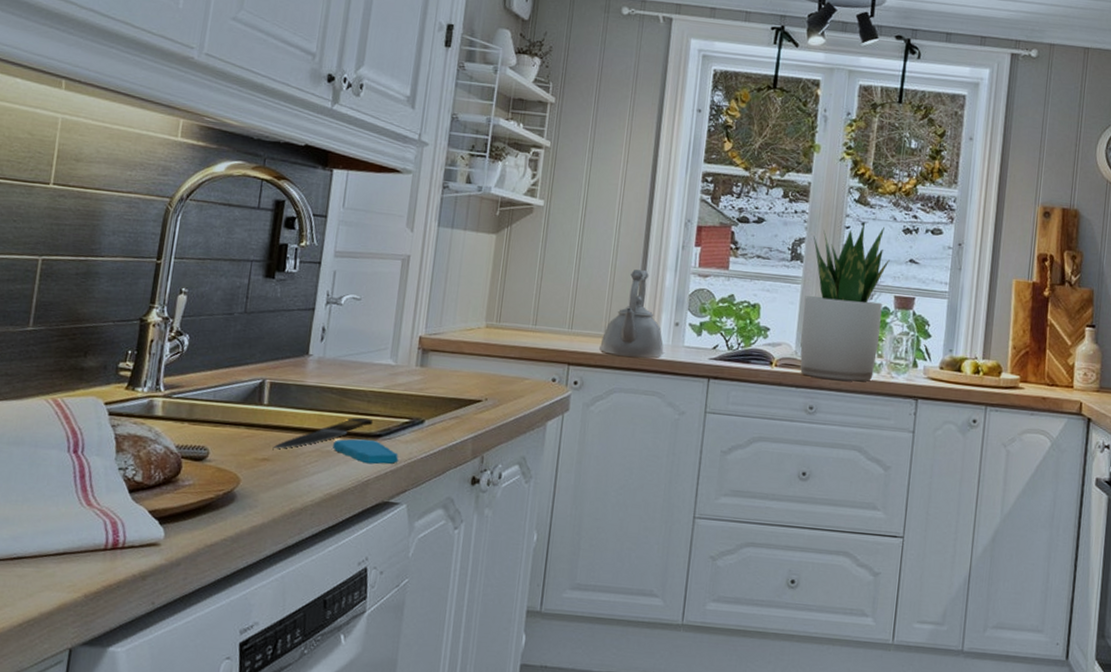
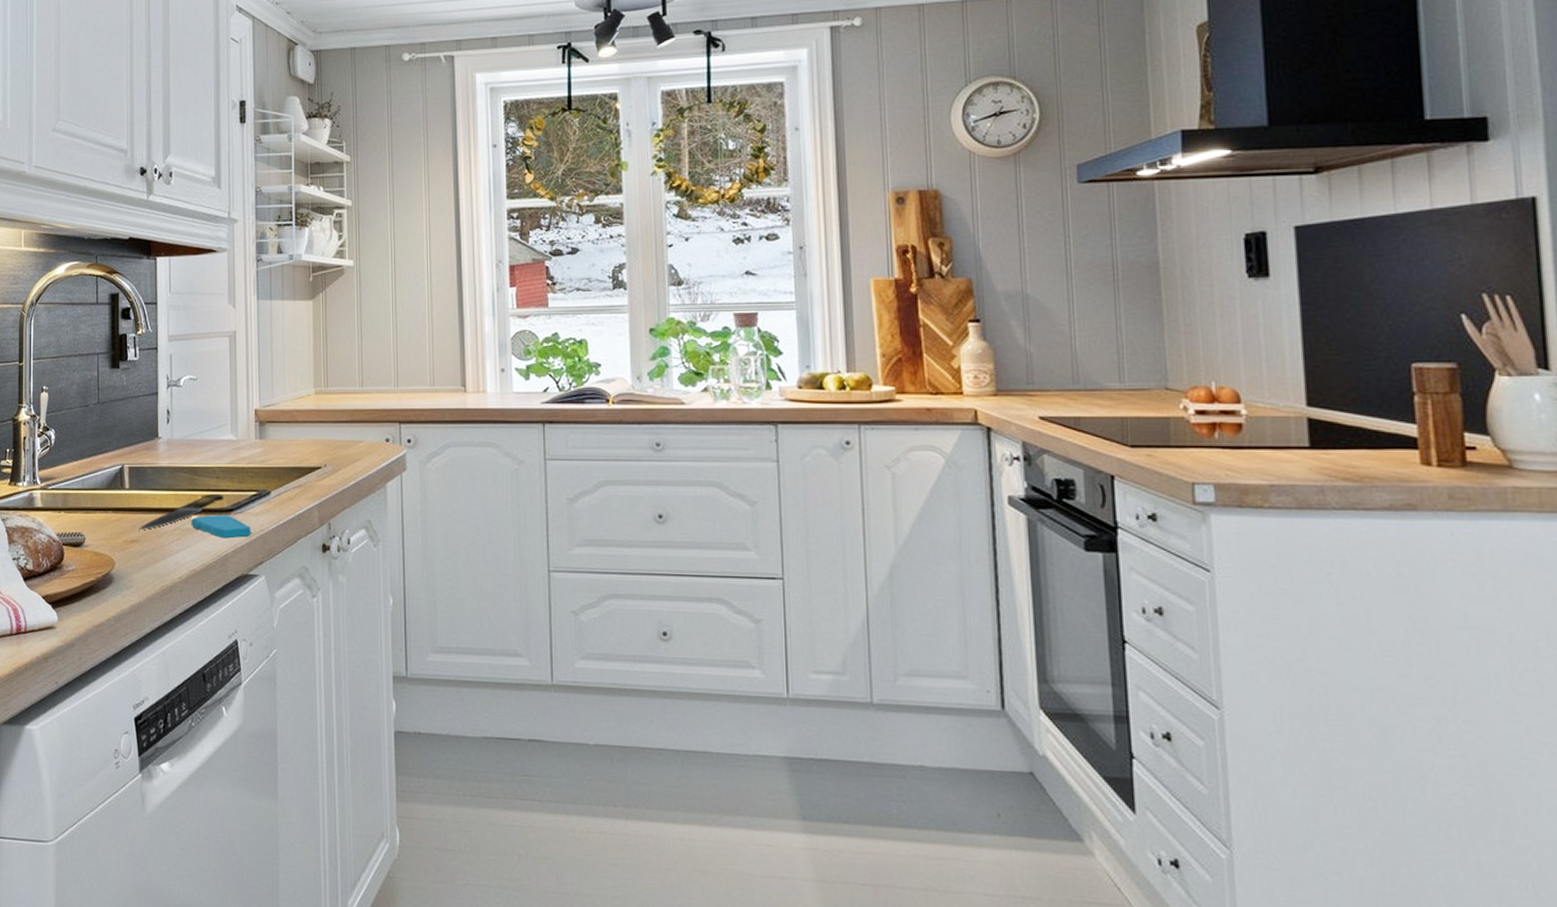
kettle: present [599,269,664,359] -> none [428,317,493,410]
planter: present [800,222,890,382] -> none [633,238,723,411]

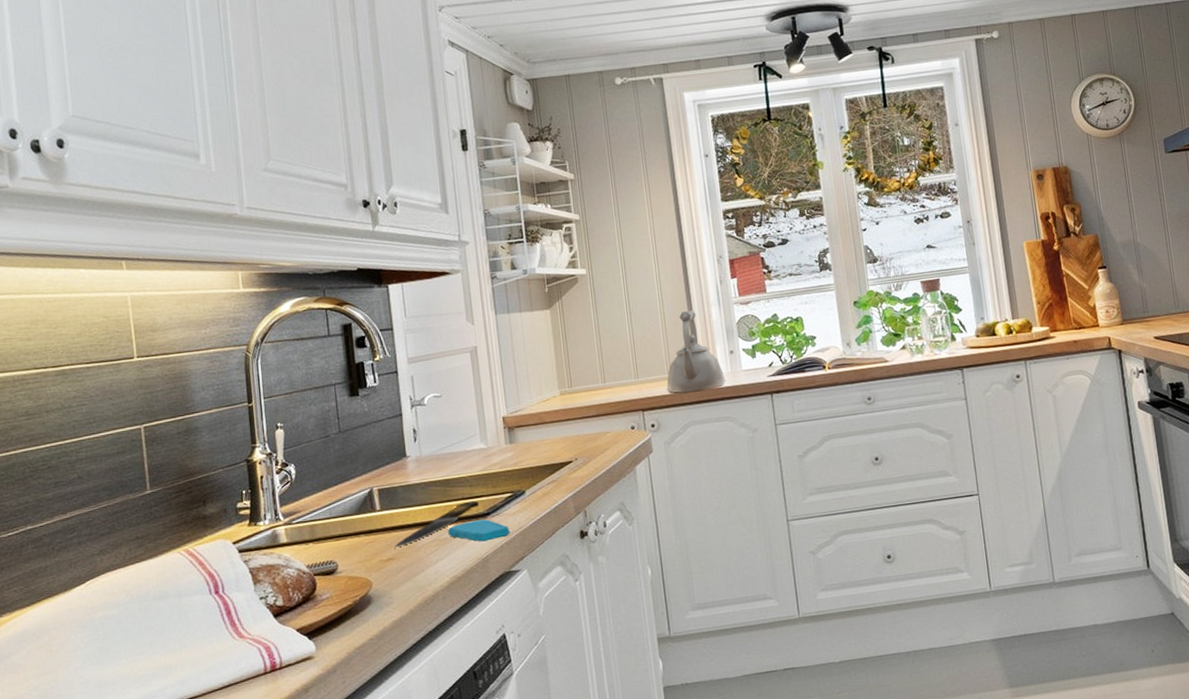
kettle: none [428,317,493,410] -> present [667,309,726,395]

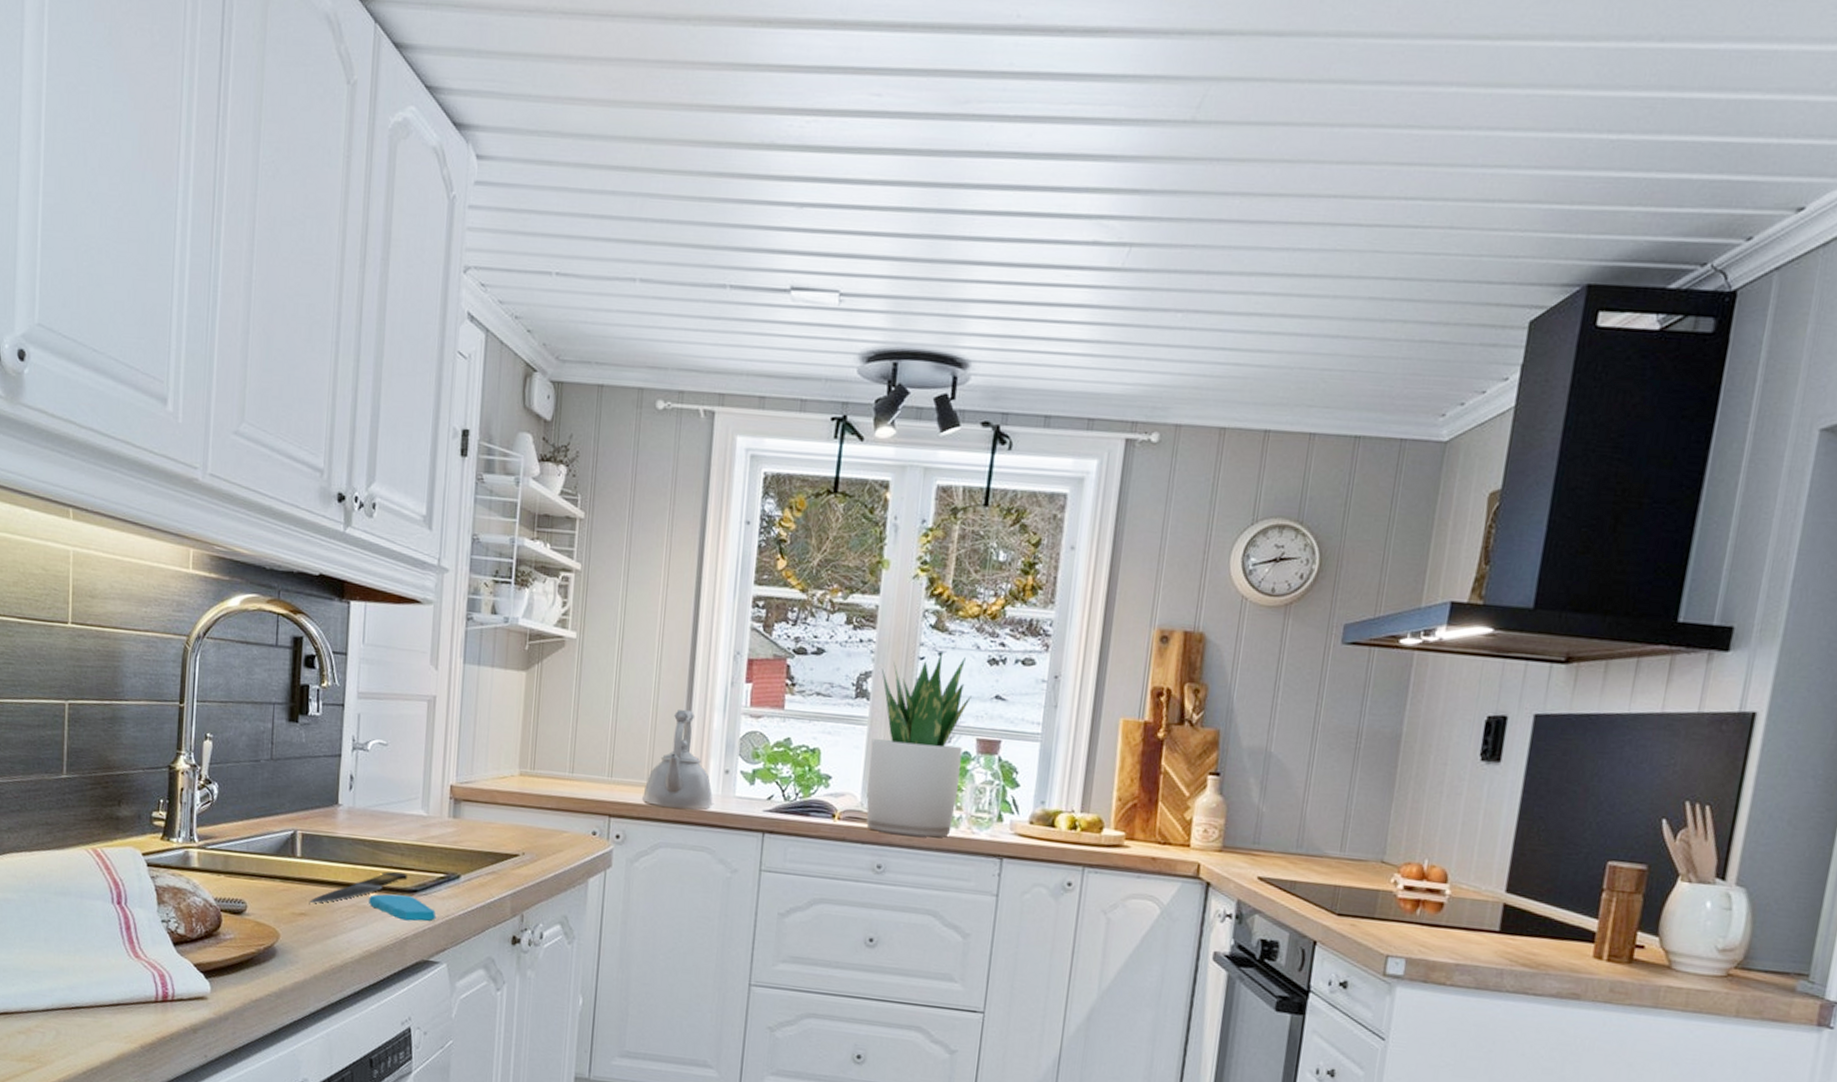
planter: none [835,222,918,371] -> present [866,652,972,838]

